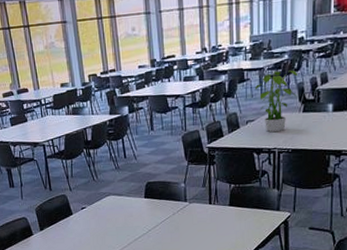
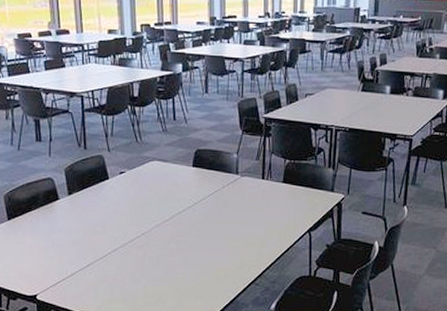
potted plant: present [254,70,298,133] -> none [315,46,359,109]

